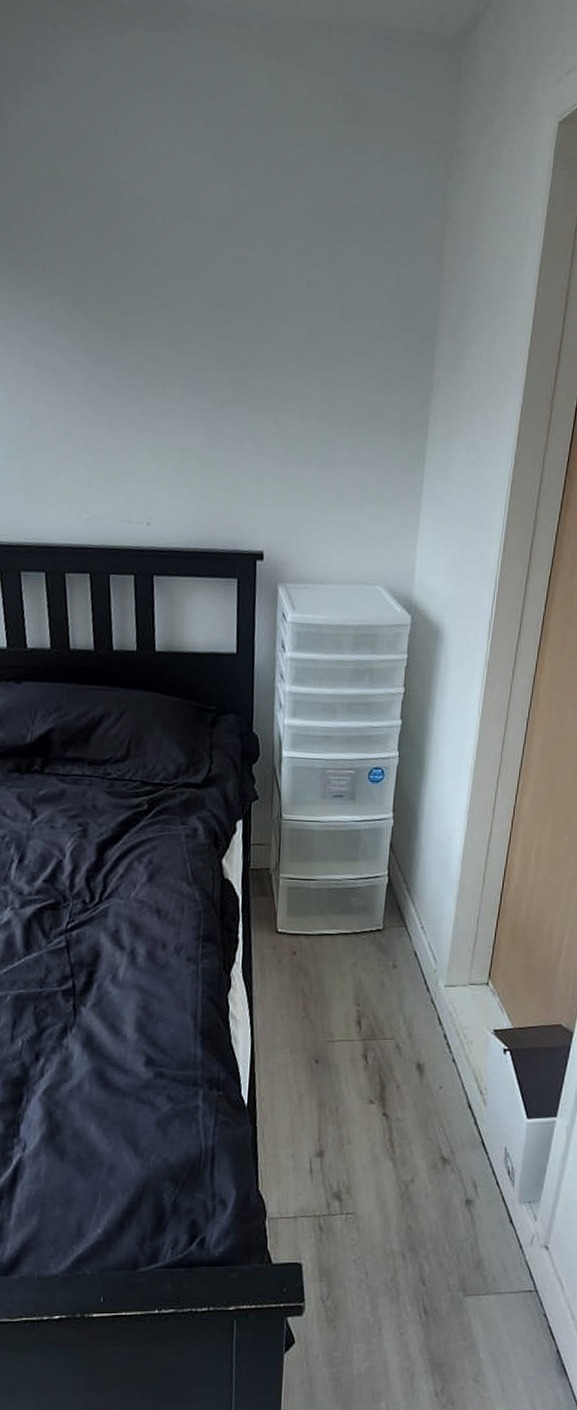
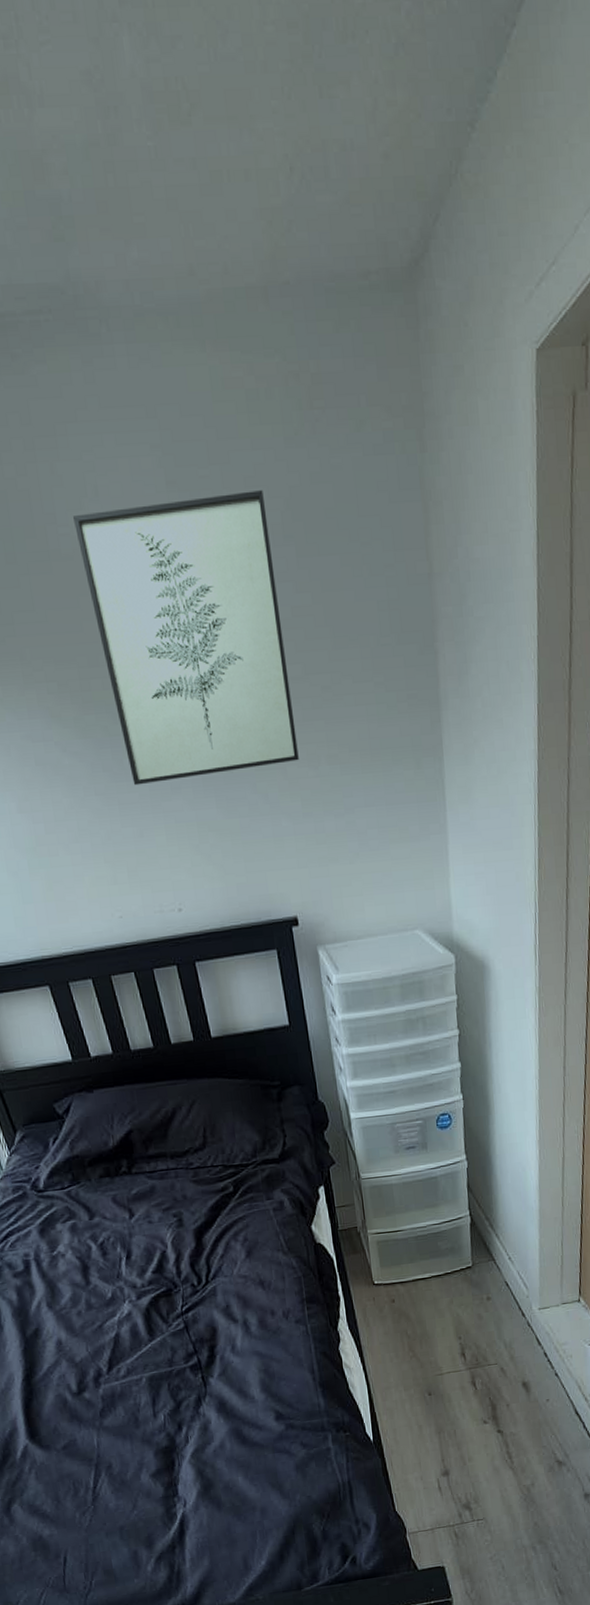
wall art: none [119,162,299,412] -> present [73,490,299,786]

